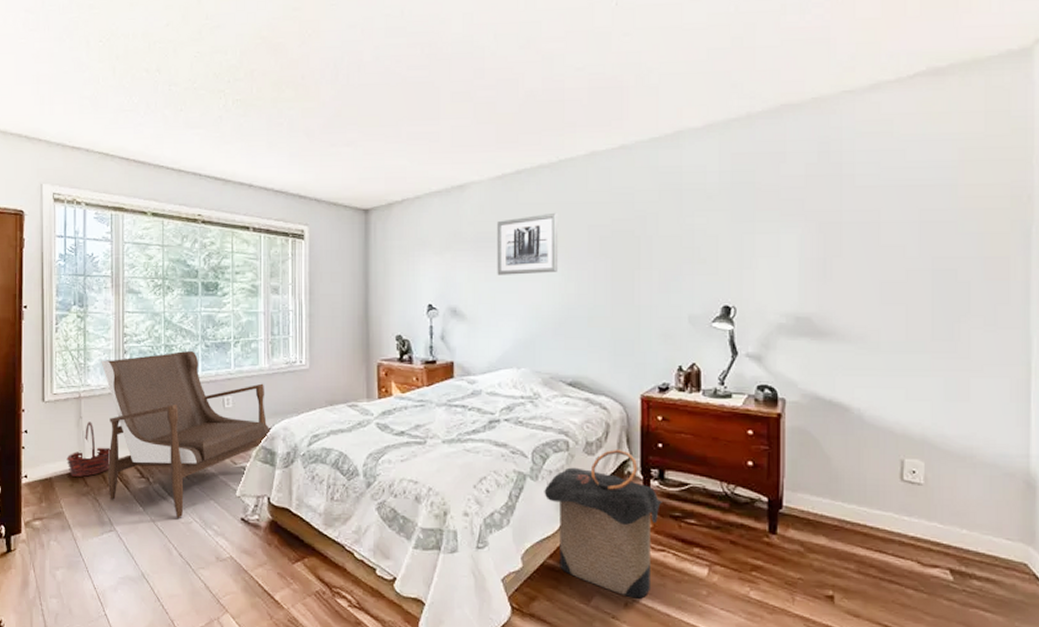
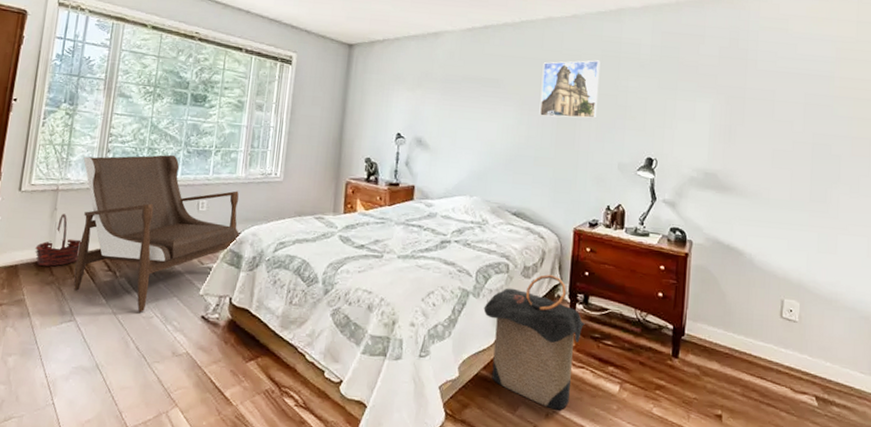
wall art: present [497,212,559,275] -> none [460,64,517,116]
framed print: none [589,196,658,269] -> present [539,60,601,119]

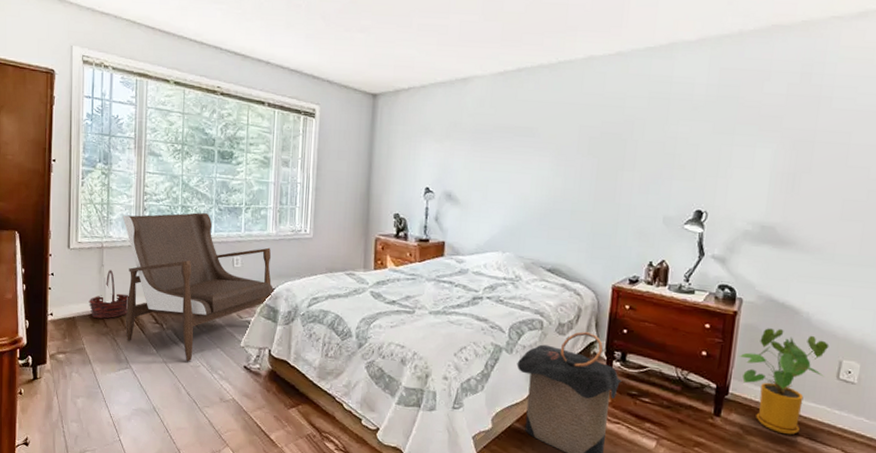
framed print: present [539,60,601,119] -> none [577,103,648,169]
house plant: none [692,269,772,375] -> present [738,328,830,435]

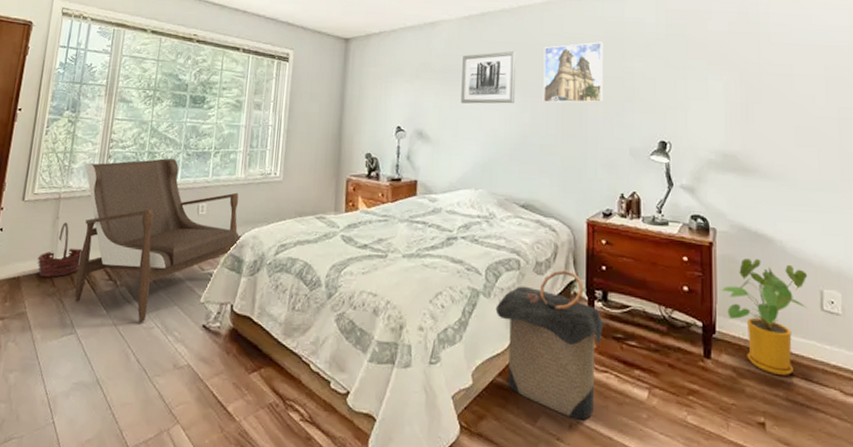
wall art: none [491,111,553,168] -> present [461,50,517,104]
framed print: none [577,103,648,169] -> present [542,42,604,103]

